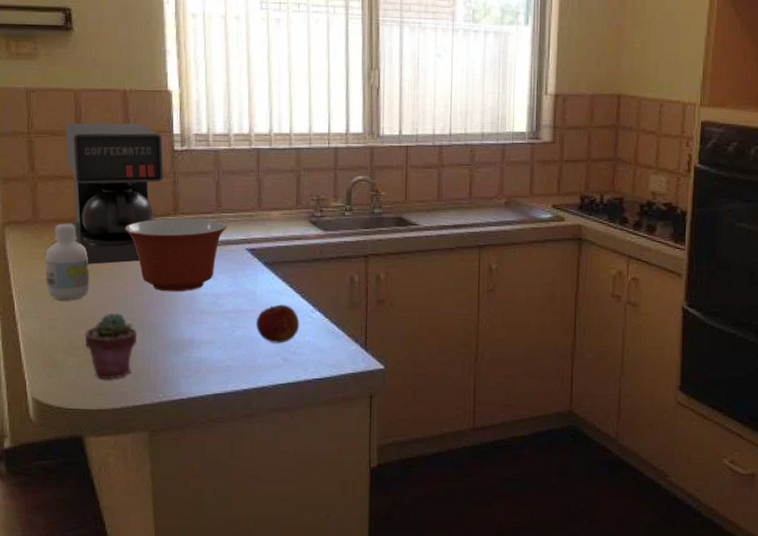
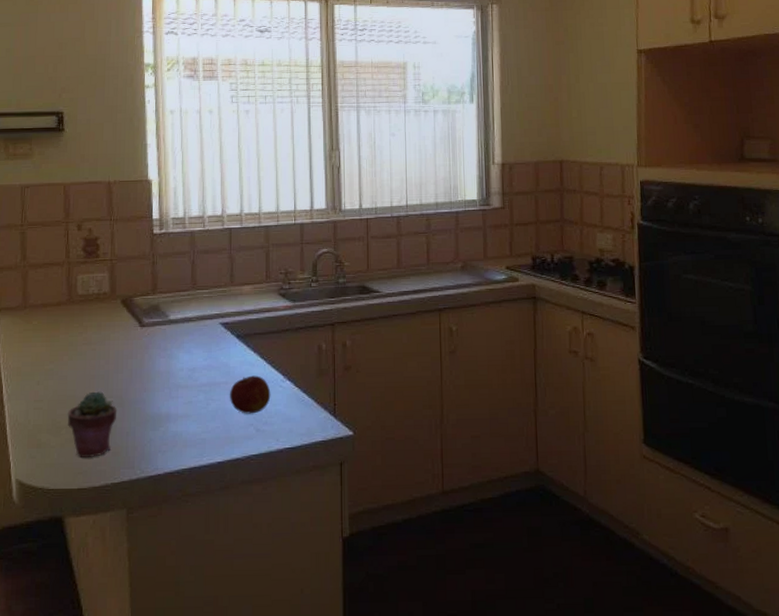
bottle: present [45,223,90,300] -> none [32,307,74,381]
coffee maker: present [66,122,164,265] -> none [55,211,144,345]
mixing bowl: present [124,218,227,292] -> none [107,297,202,369]

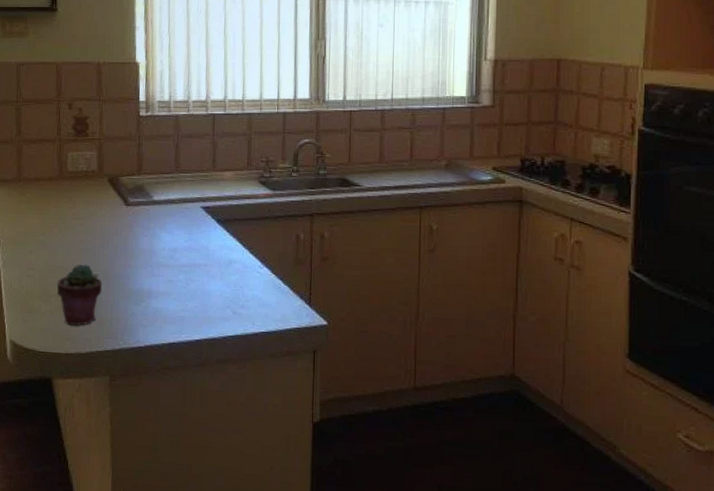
apple: present [230,375,271,414] -> none [209,259,249,297]

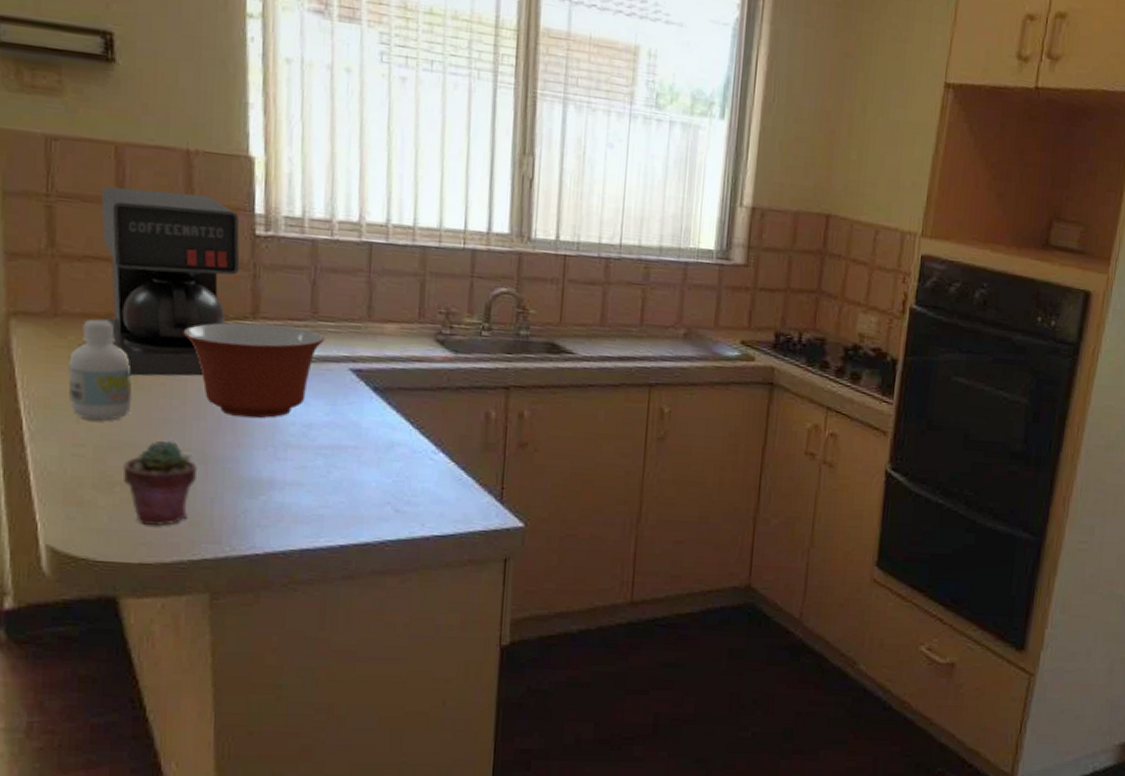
bottle: none [26,181,64,251] -> present [68,319,132,420]
coffee maker: none [47,92,130,219] -> present [101,186,240,377]
mixing bowl: none [94,178,185,246] -> present [183,322,325,419]

